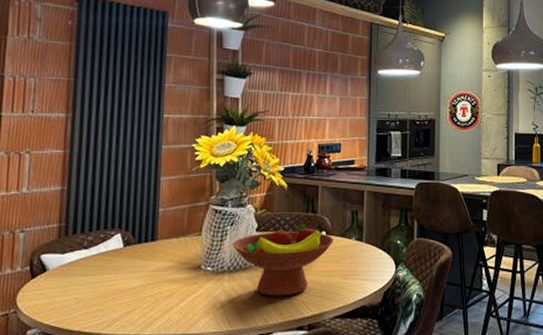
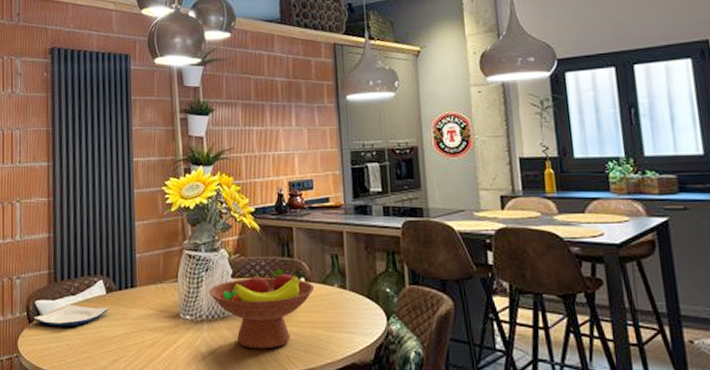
plate: none [38,259,125,281] -> present [34,305,109,327]

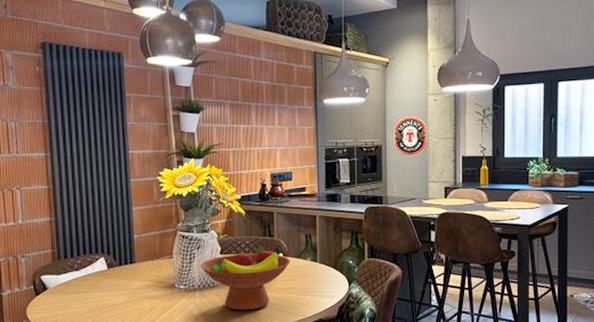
plate: present [34,305,109,327] -> none [40,279,111,297]

